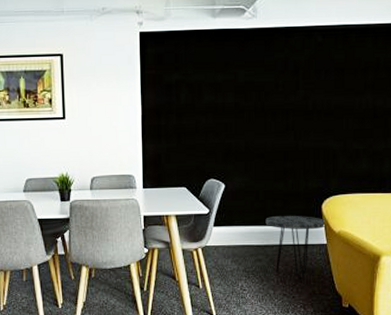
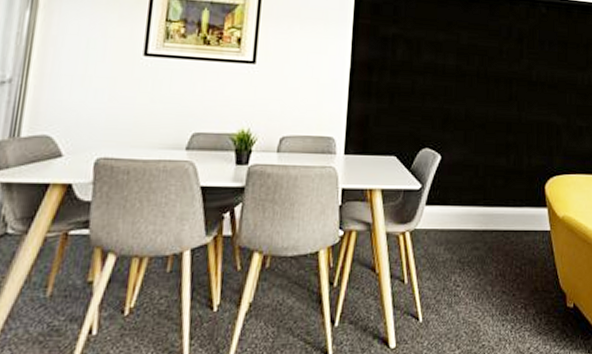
side table: present [265,215,326,280] -> none [484,195,549,273]

